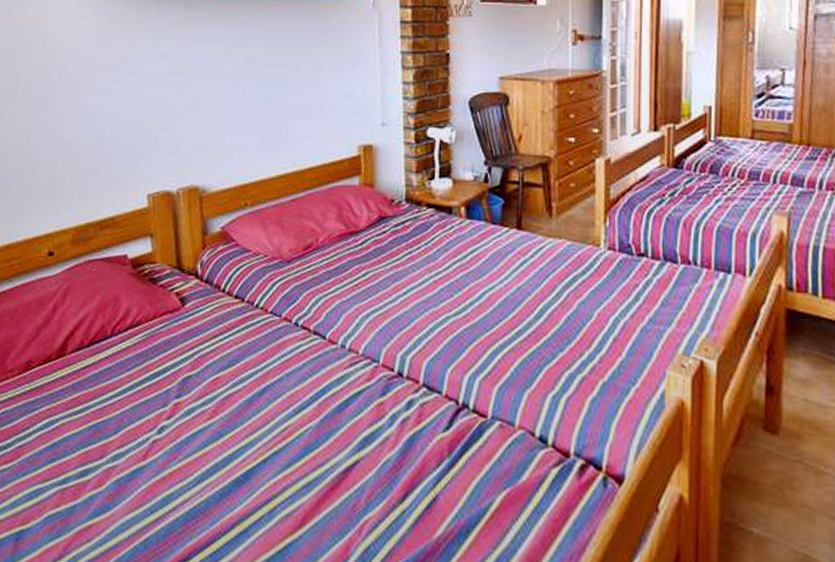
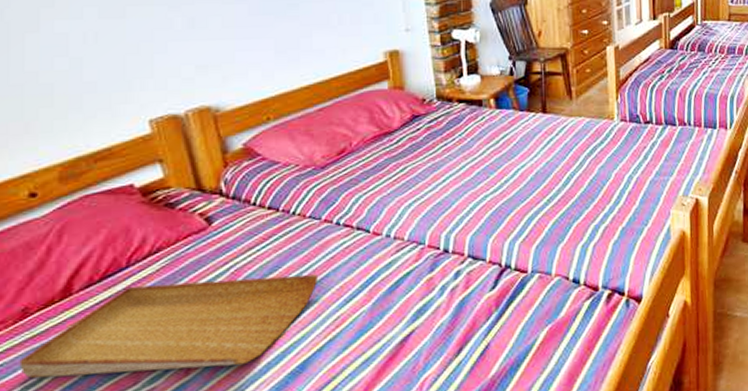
tray: none [16,356,273,461] -> present [19,274,319,379]

